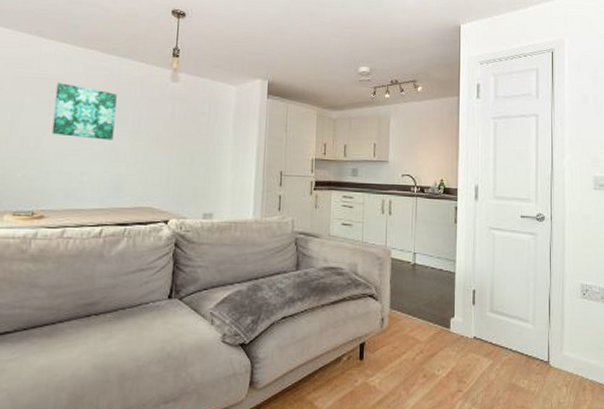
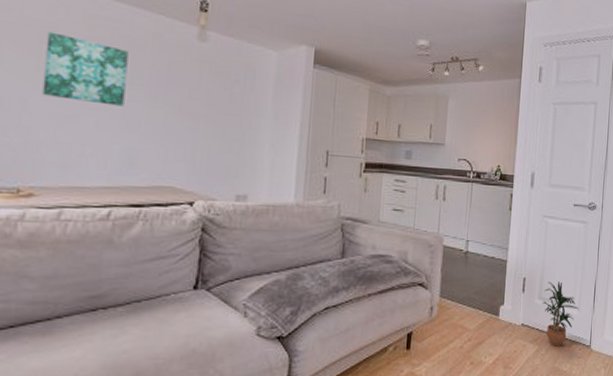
potted plant: none [494,294,534,361] -> present [542,281,580,346]

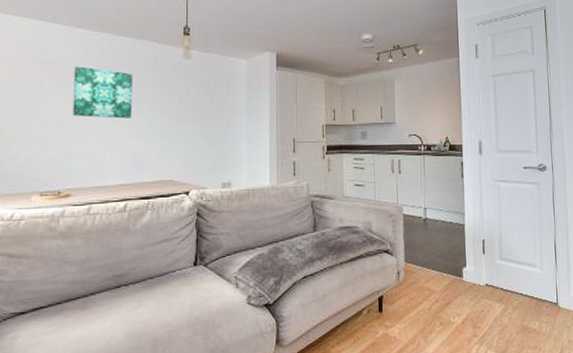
potted plant: present [542,281,580,346] -> none [503,241,542,305]

